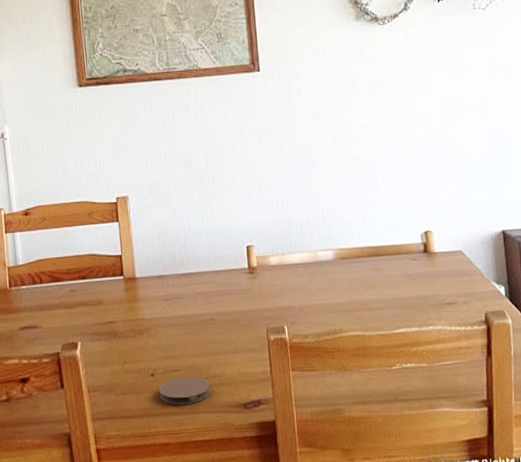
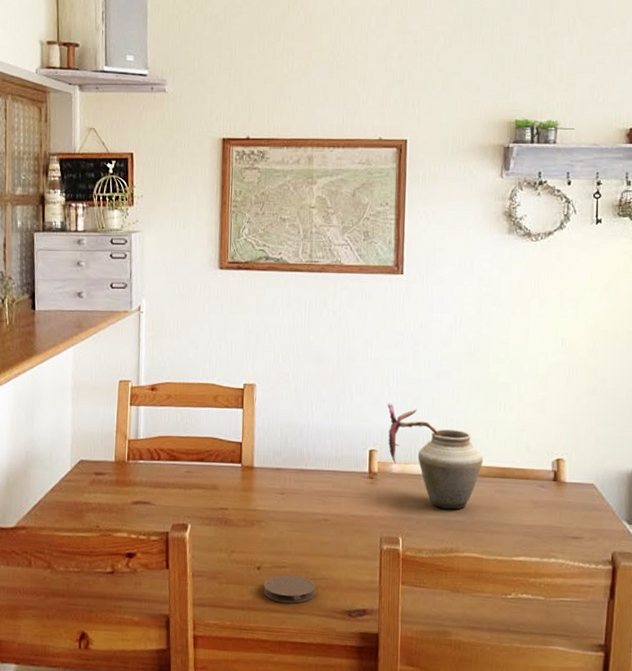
vase: none [259,198,357,293] -> present [387,403,484,509]

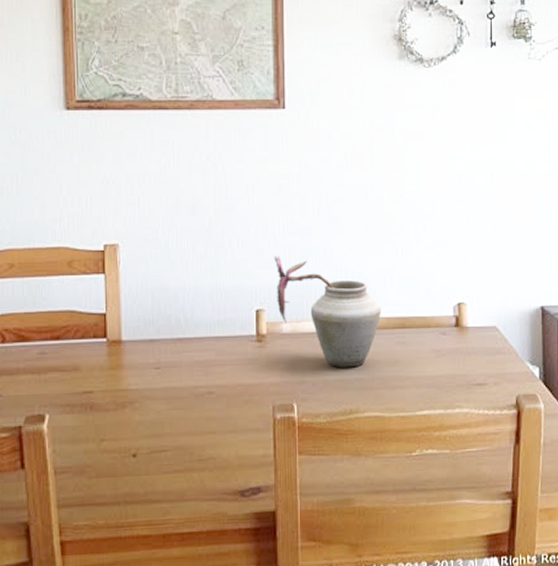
coaster: present [263,574,316,604] -> none [141,458,203,491]

